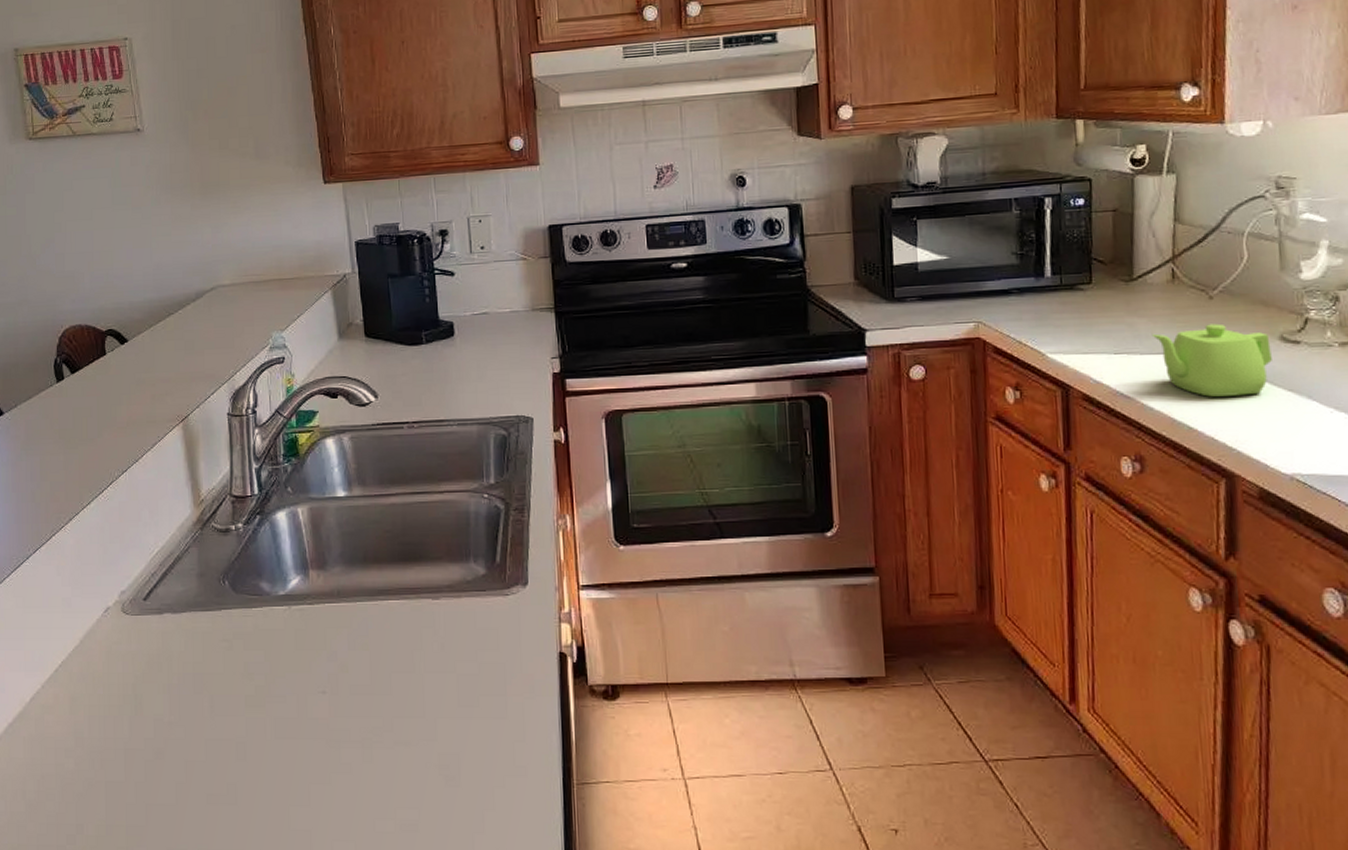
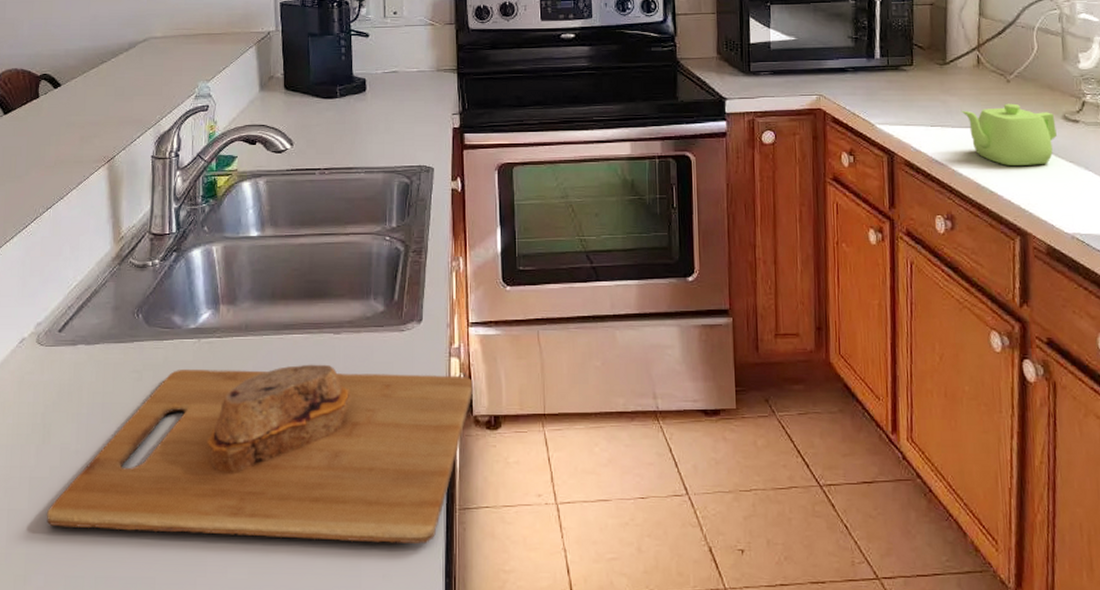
cutting board: none [145,631,587,820] -> present [47,364,473,543]

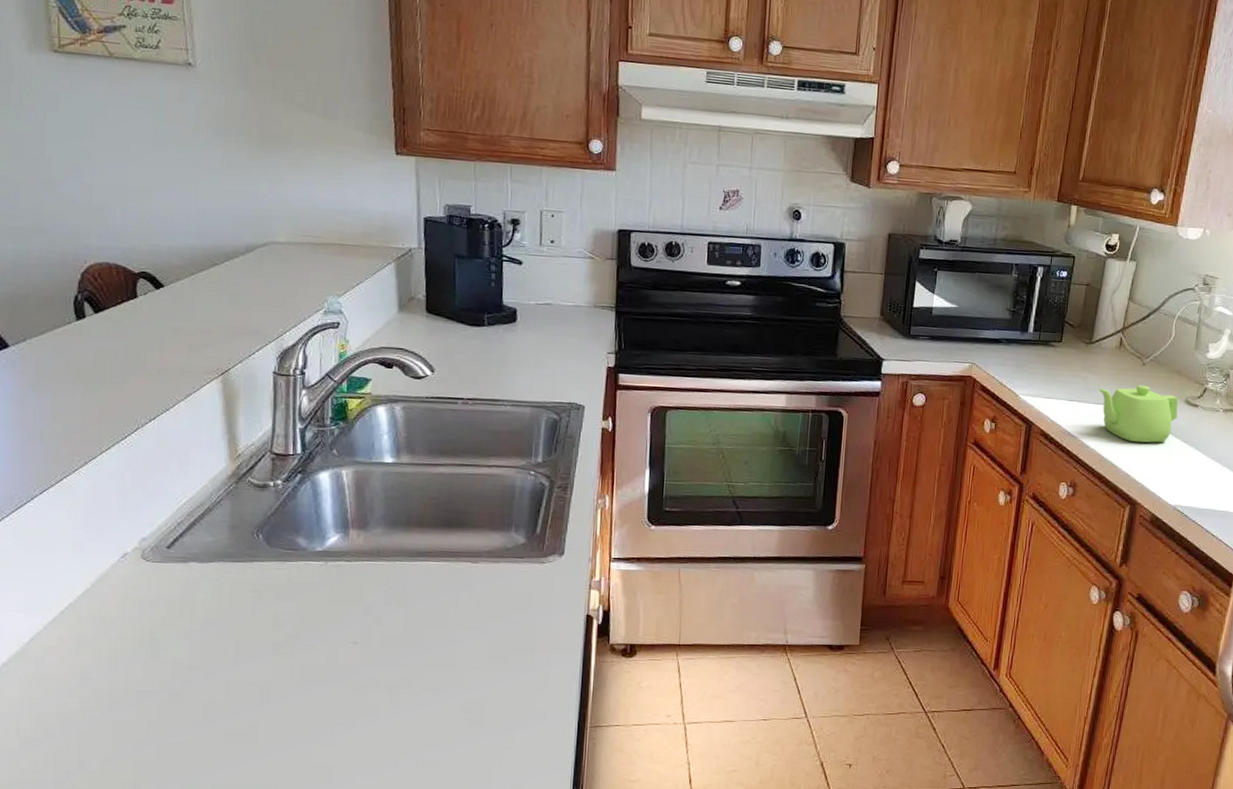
cutting board: present [47,364,473,543] -> none [158,590,611,756]

